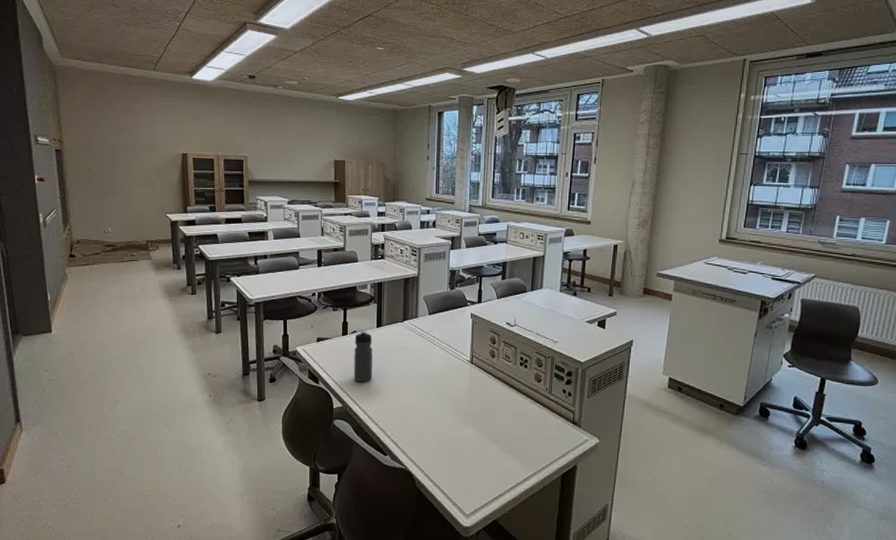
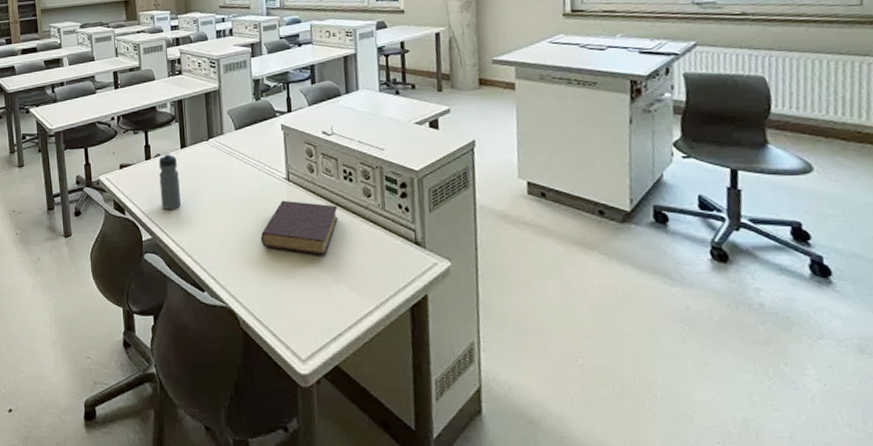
book: none [441,380,512,429] -> present [260,200,338,255]

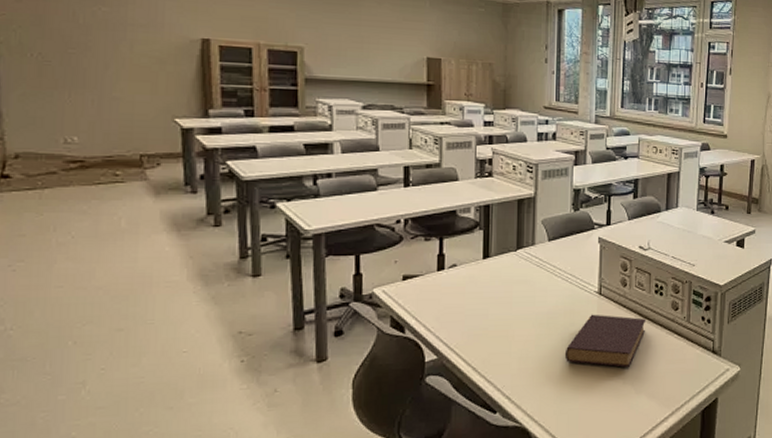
water bottle: present [158,153,182,209] -> none [452,264,478,326]

